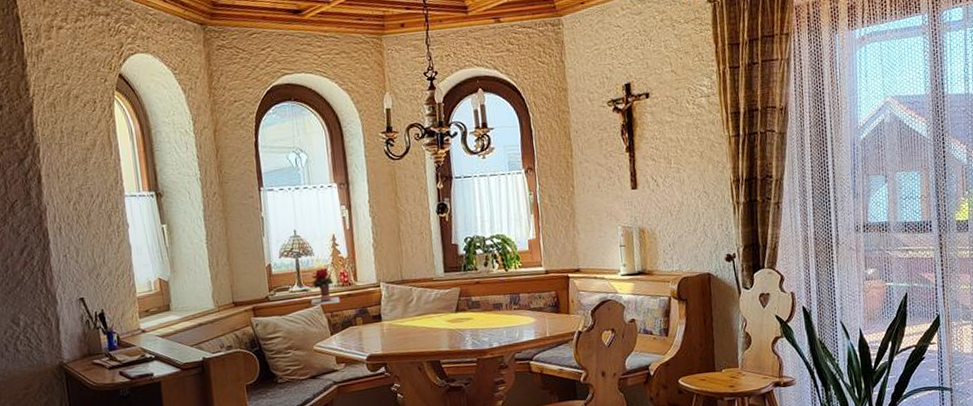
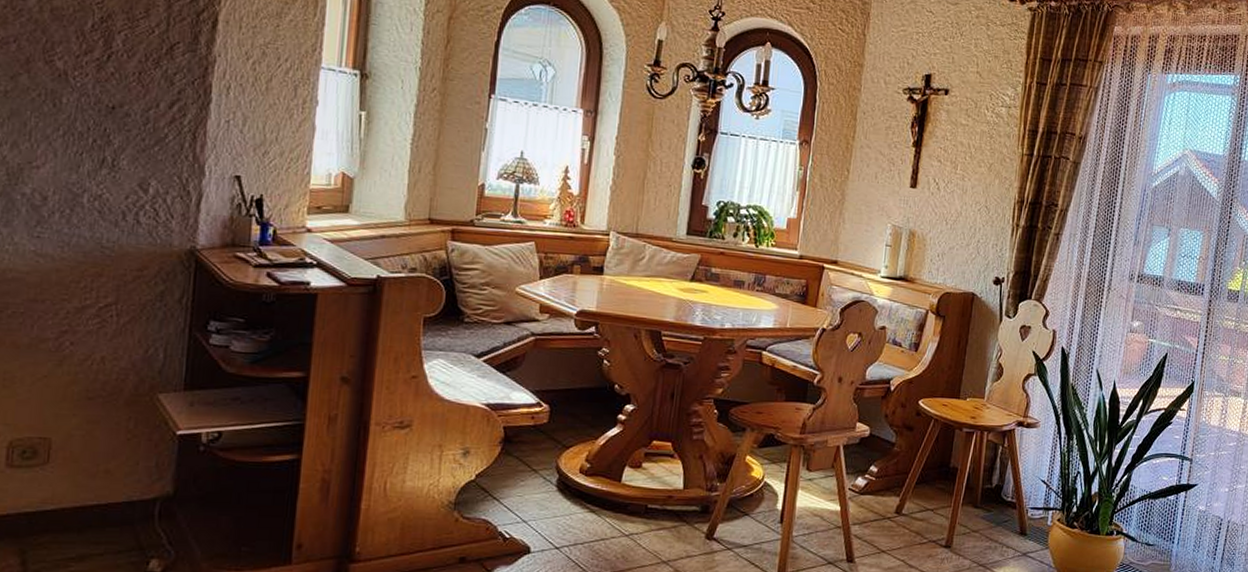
potted flower: present [310,268,340,306] -> none [523,201,559,245]

